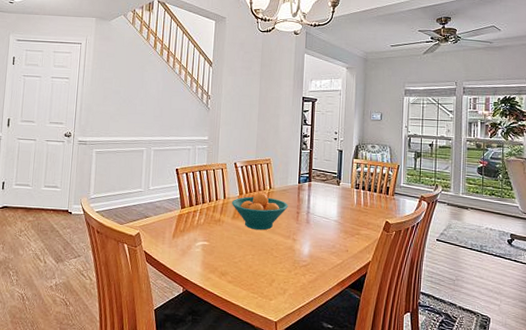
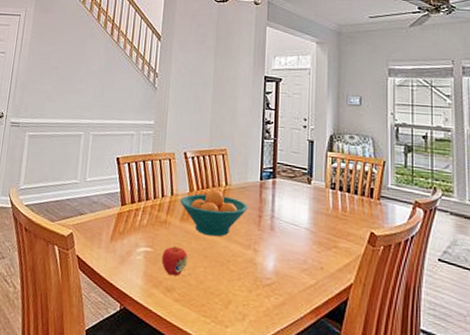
apple: none [217,239,239,263] -> present [162,246,189,277]

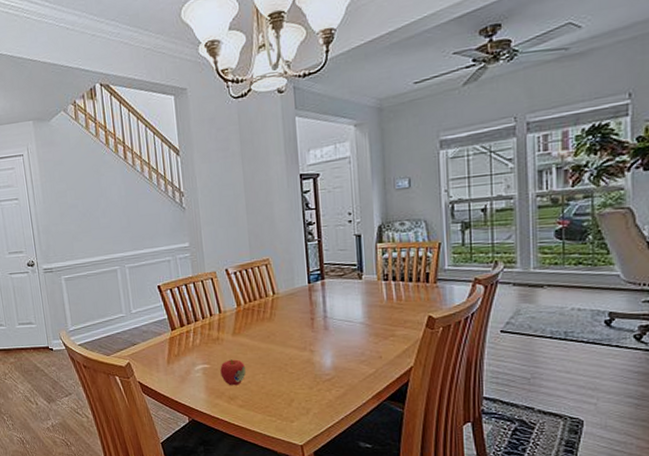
fruit bowl: present [180,189,248,237] -> none [229,300,299,345]

